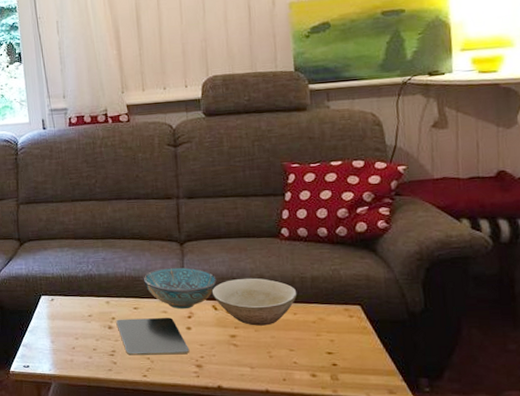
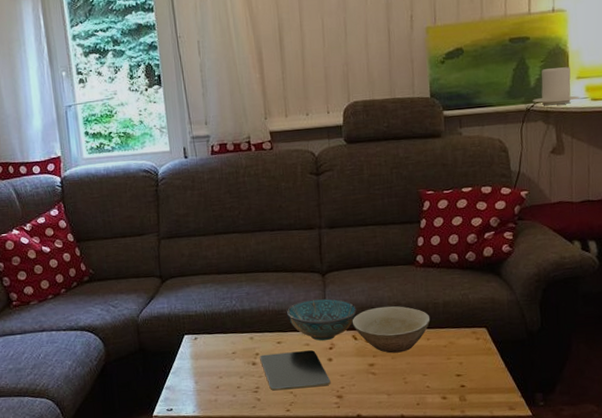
candle: none [410,39,465,79] -> present [533,67,580,106]

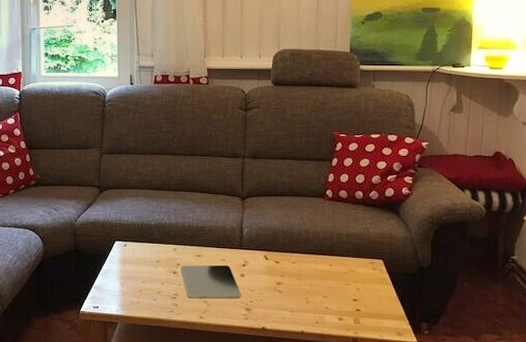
decorative bowl: present [286,298,358,341] -> none [207,220,271,258]
bowl: present [352,306,431,354] -> none [265,232,334,275]
candle: present [533,67,580,106] -> none [438,38,480,70]

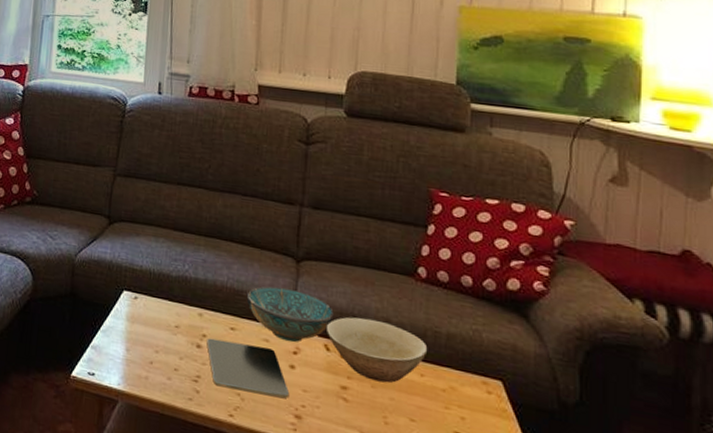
decorative bowl: none [207,220,271,258] -> present [246,286,335,343]
bowl: none [265,232,334,275] -> present [325,317,428,383]

